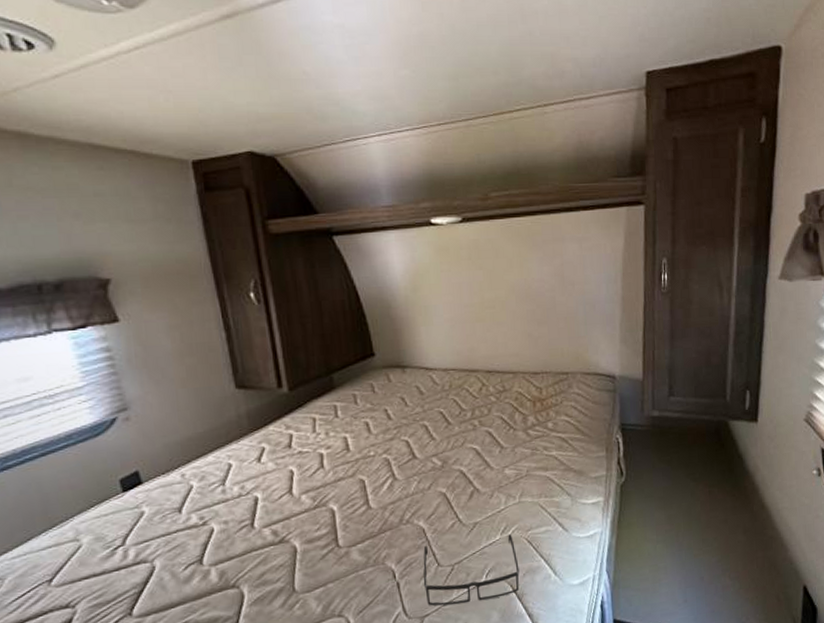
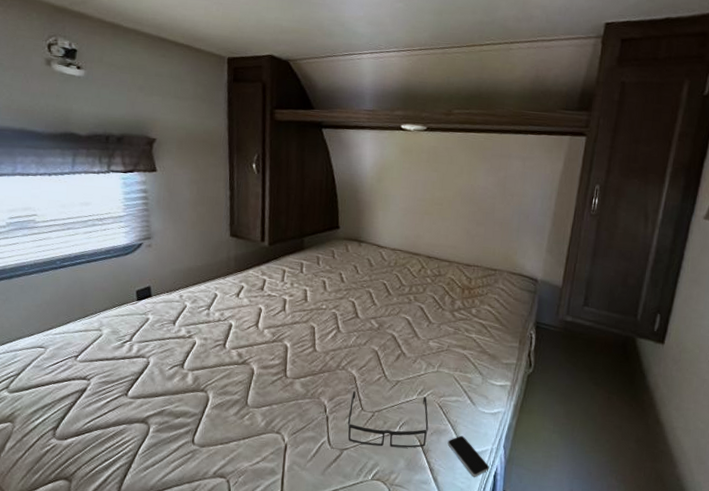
mobile phone: none [543,568,595,613] -> present [447,435,490,477]

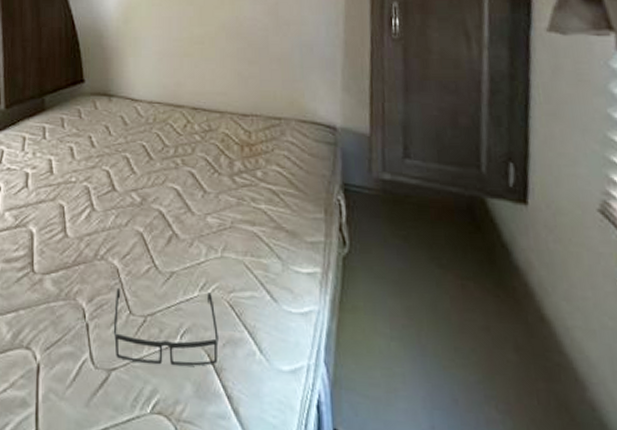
mobile phone: present [447,435,490,477] -> none [247,346,309,409]

